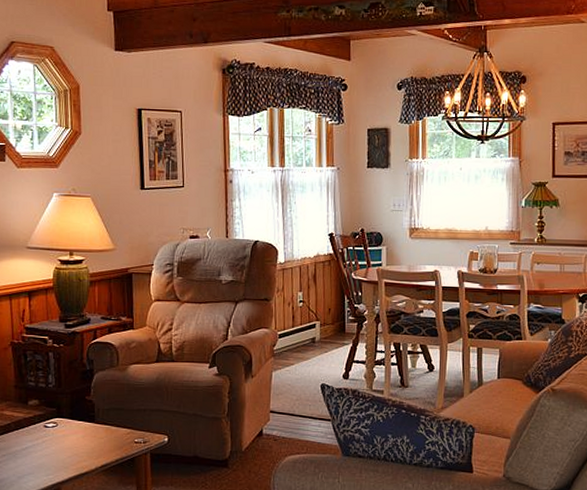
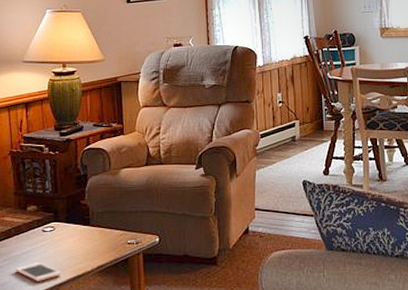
cell phone: none [14,459,64,479] -> present [15,263,62,281]

